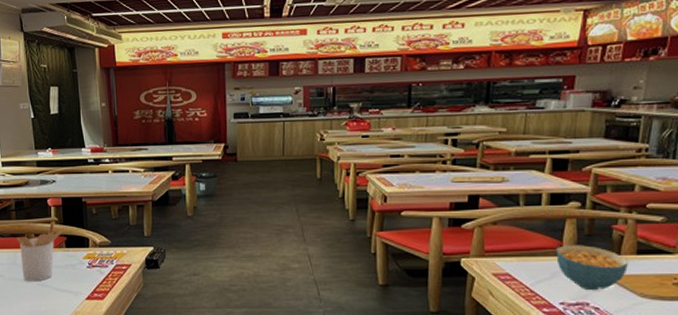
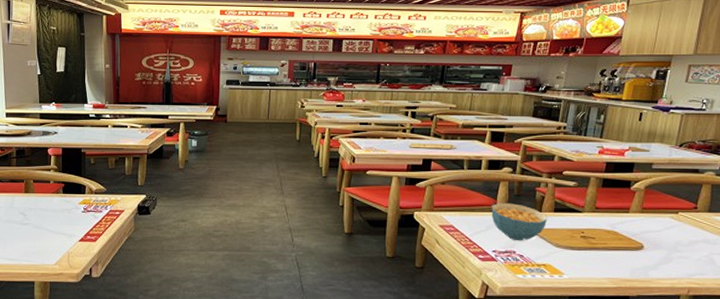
utensil holder: present [16,221,63,282] -> none [15,168,61,224]

